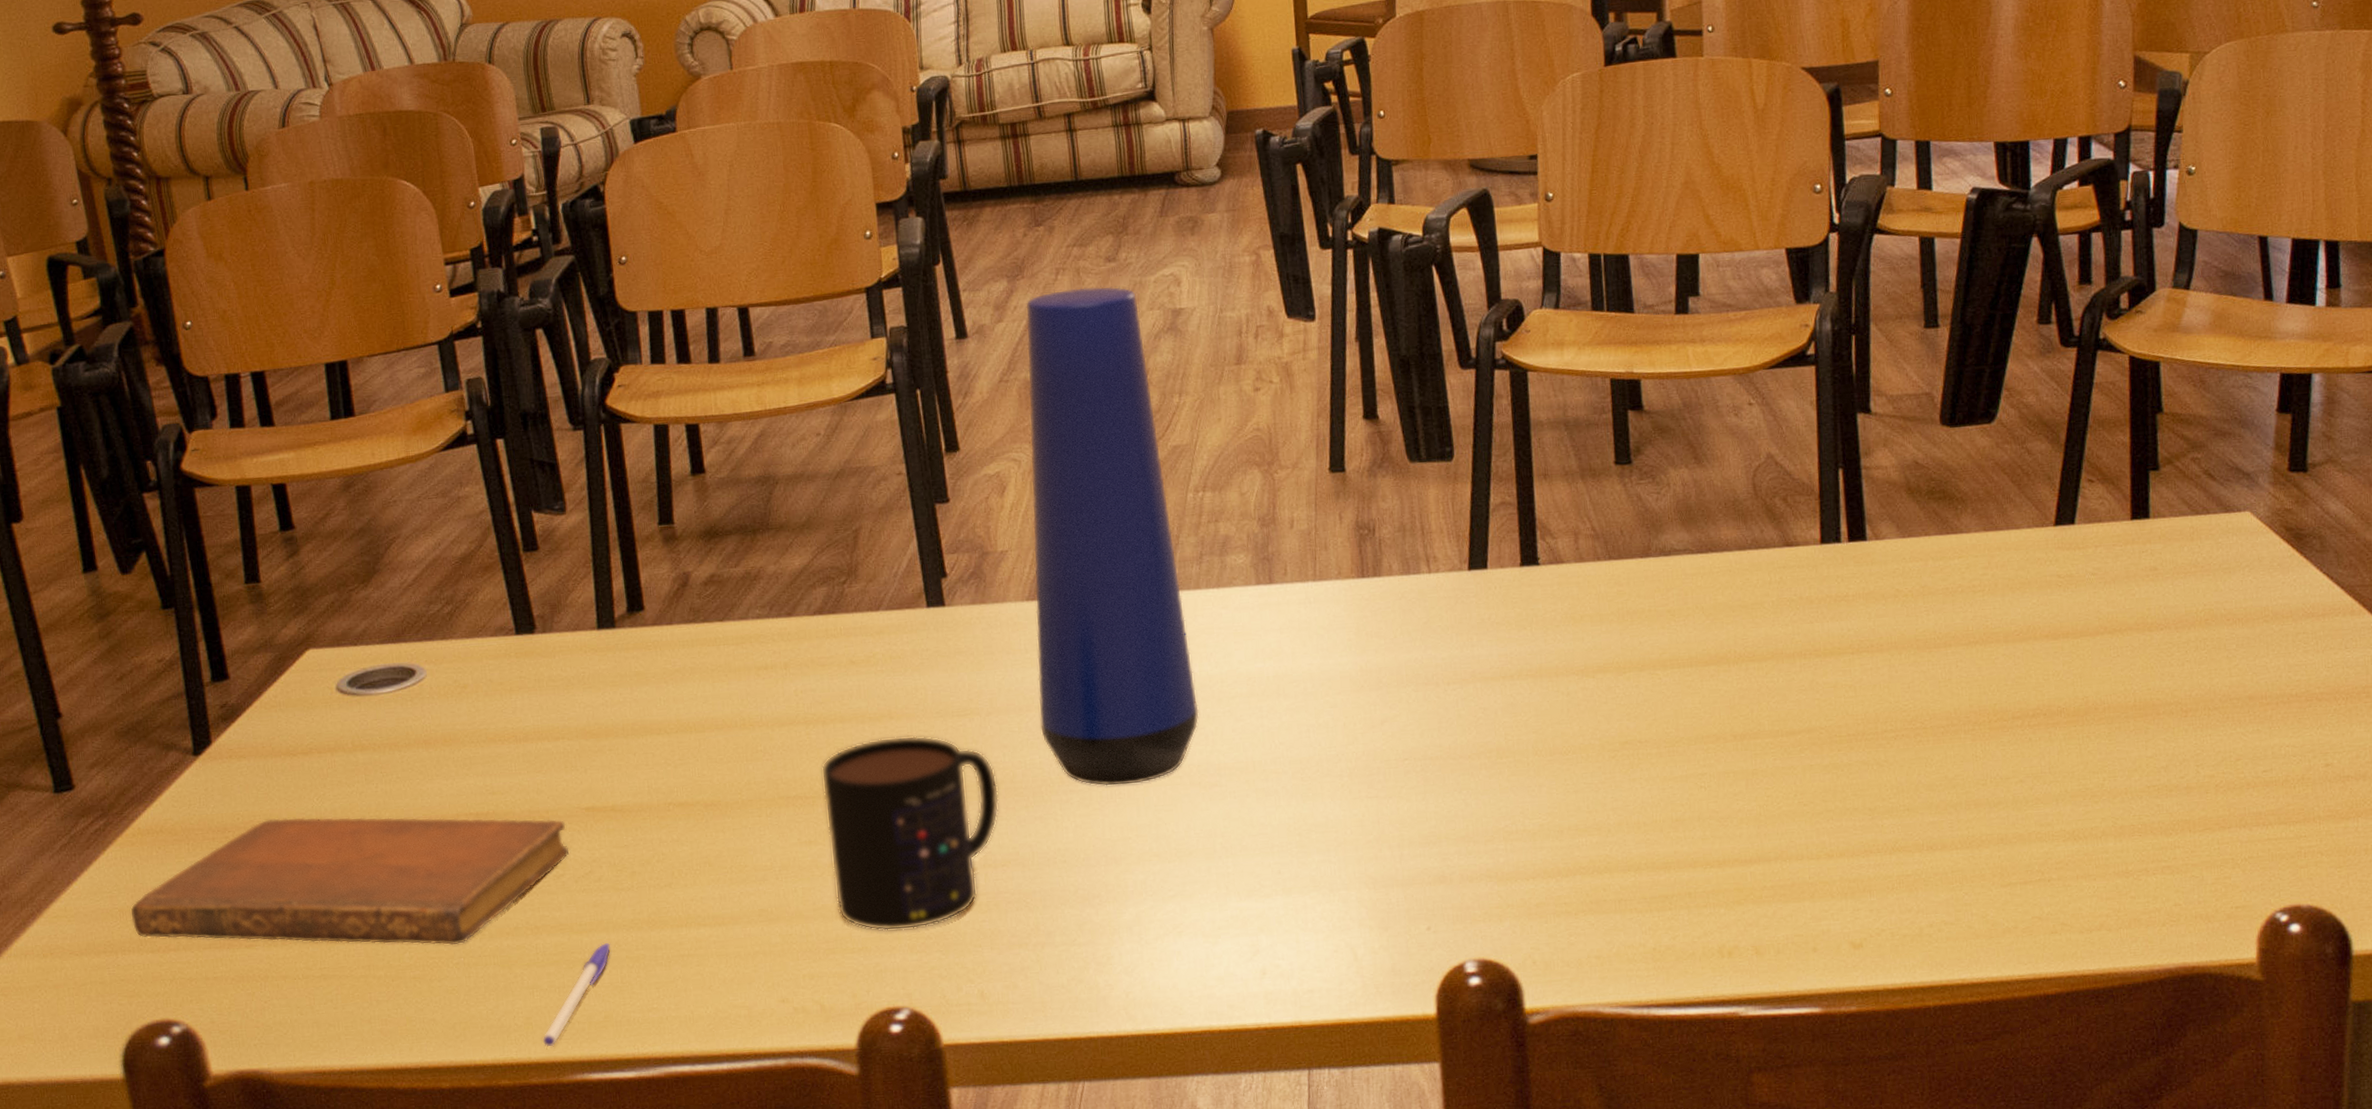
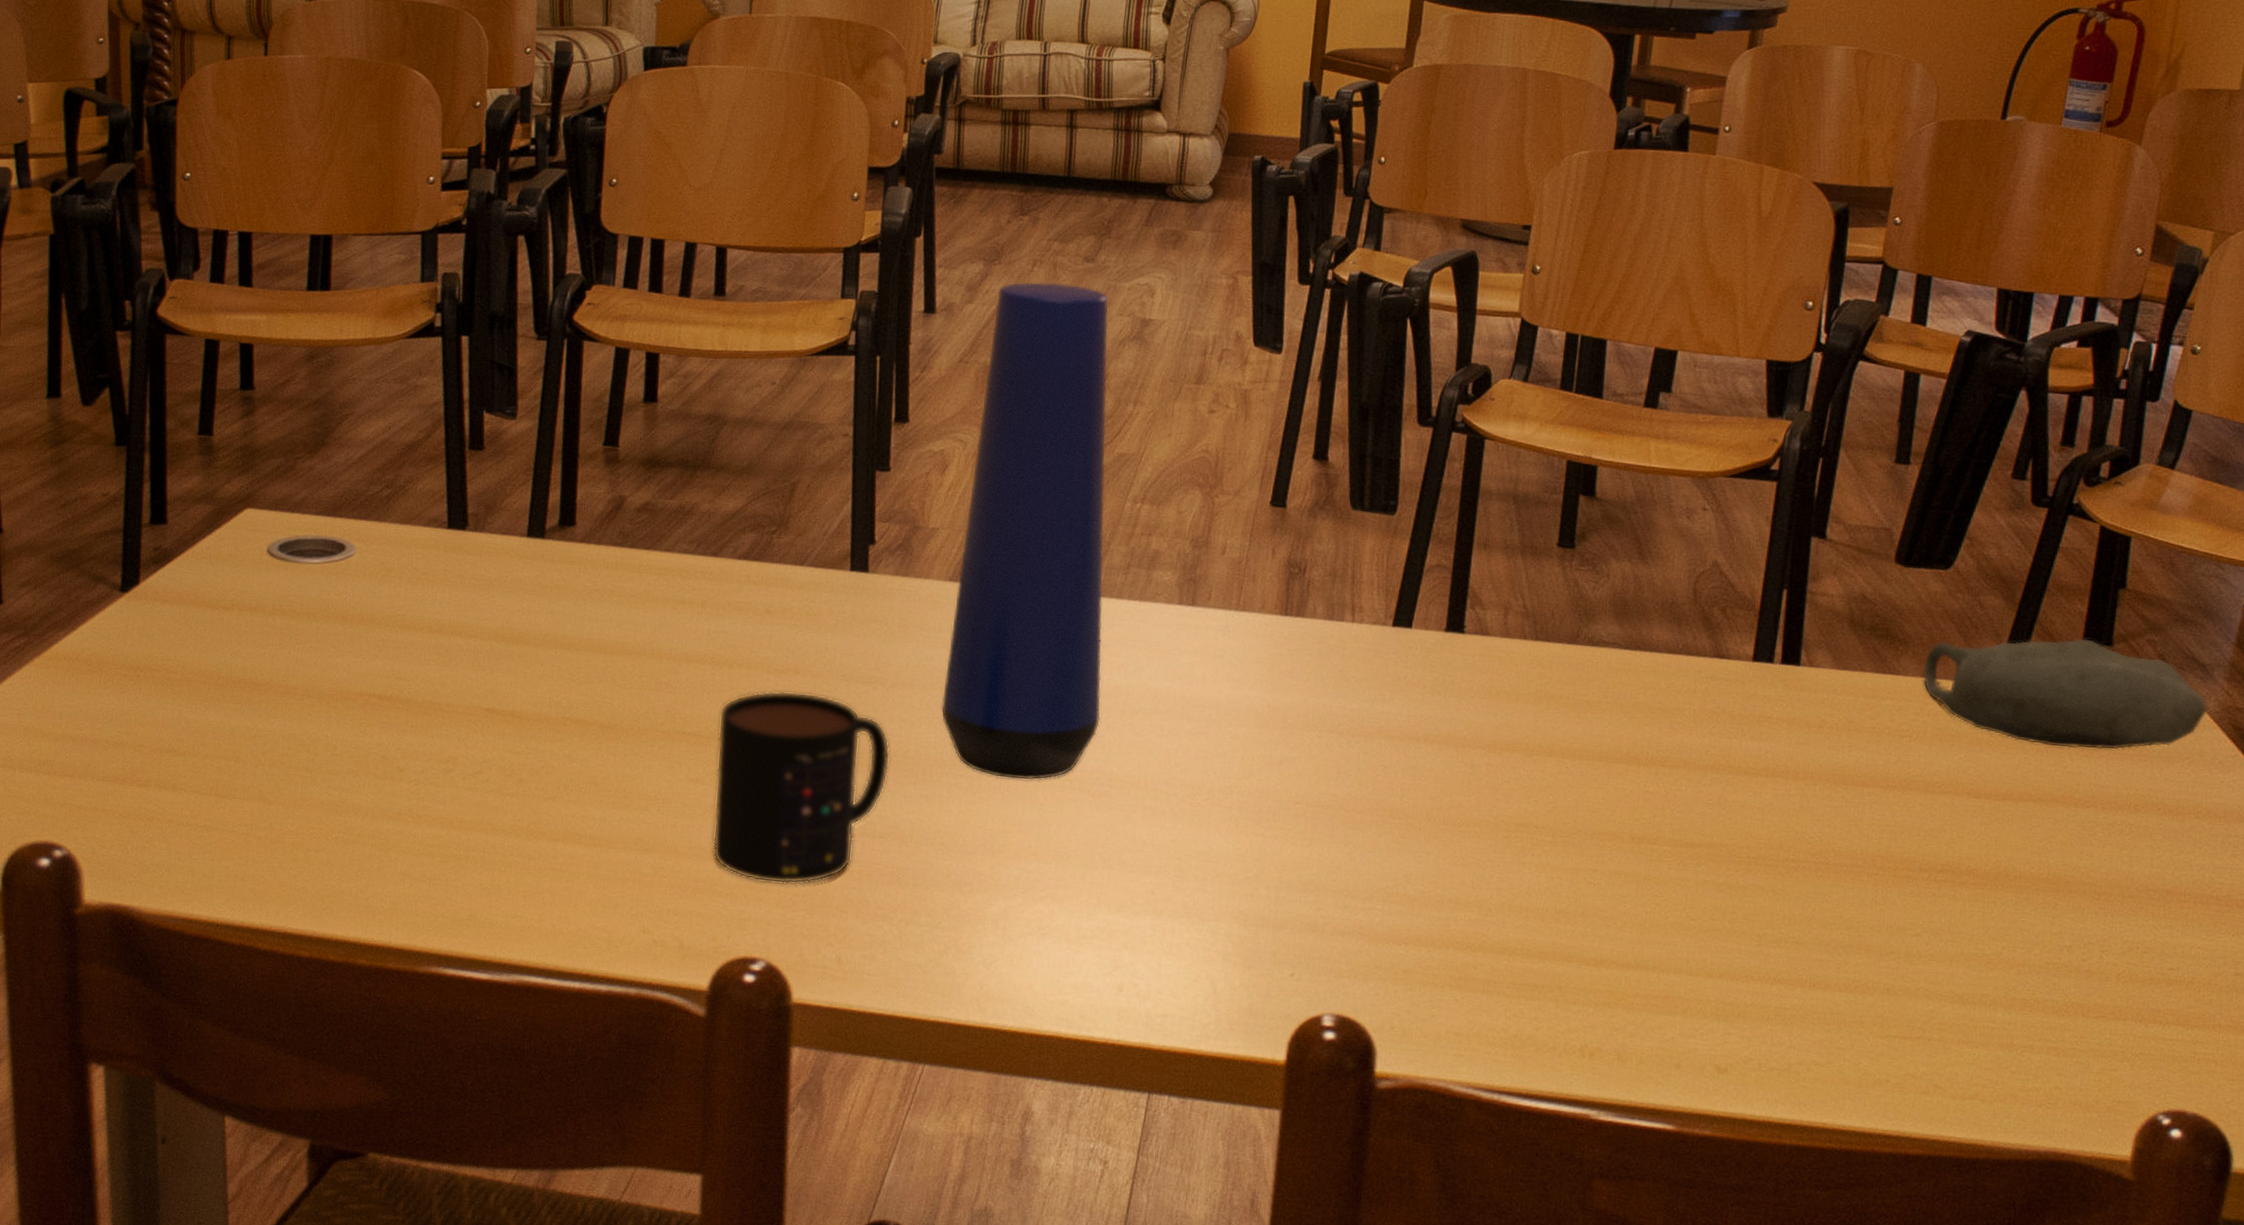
notebook: present [130,817,570,946] -> none [34,665,464,820]
pen: present [542,943,611,1047] -> none [405,843,487,936]
bowl: none [1984,467,2259,577] -> present [1923,639,2208,750]

